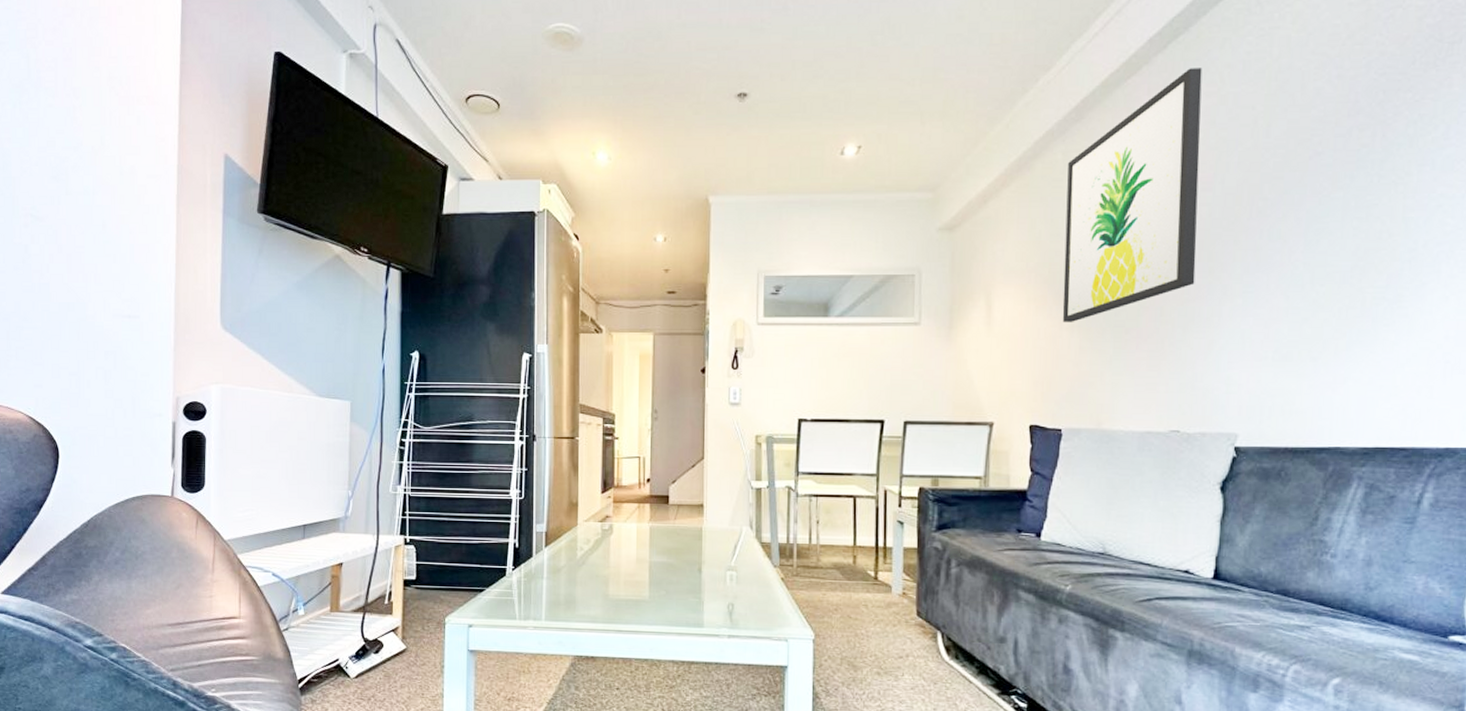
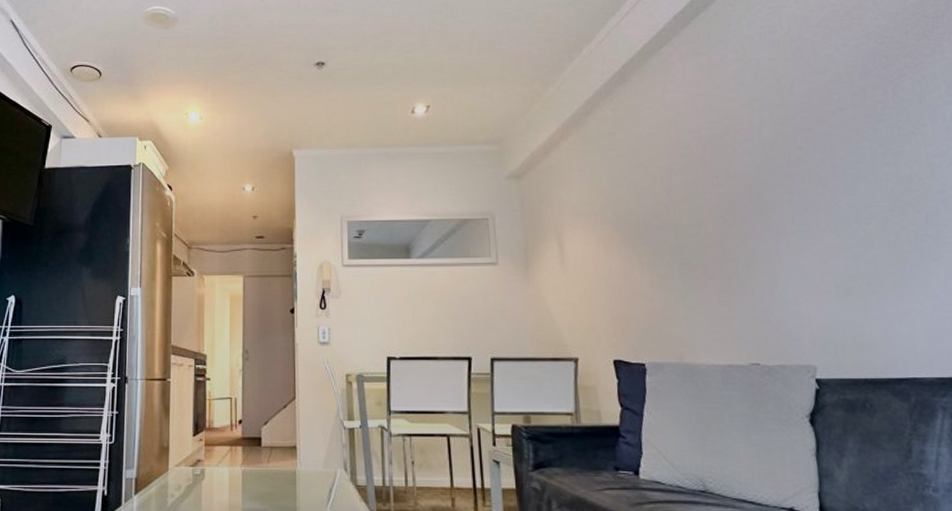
wall art: present [1062,68,1202,322] -> none [618,39,750,260]

